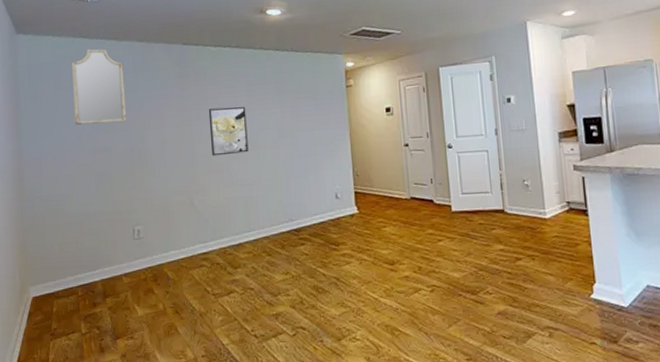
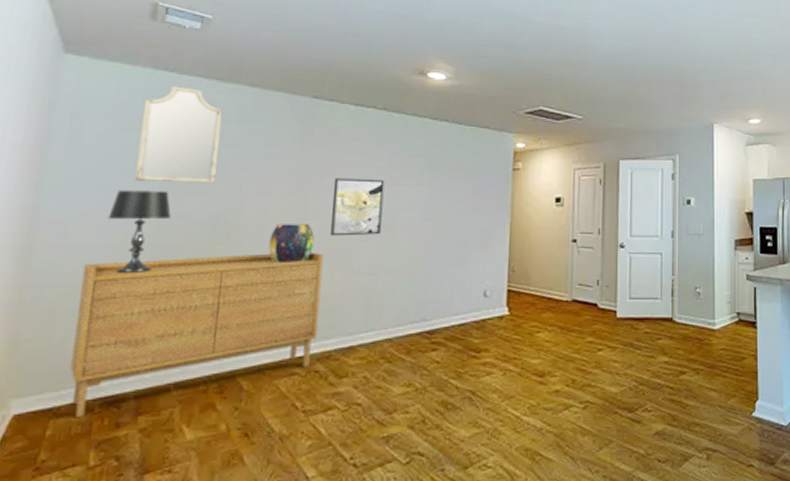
sideboard: none [54,170,214,299] -> present [70,251,324,417]
table lamp: none [63,130,102,196] -> present [108,190,171,274]
decorative urn: none [169,148,201,181] -> present [268,224,314,264]

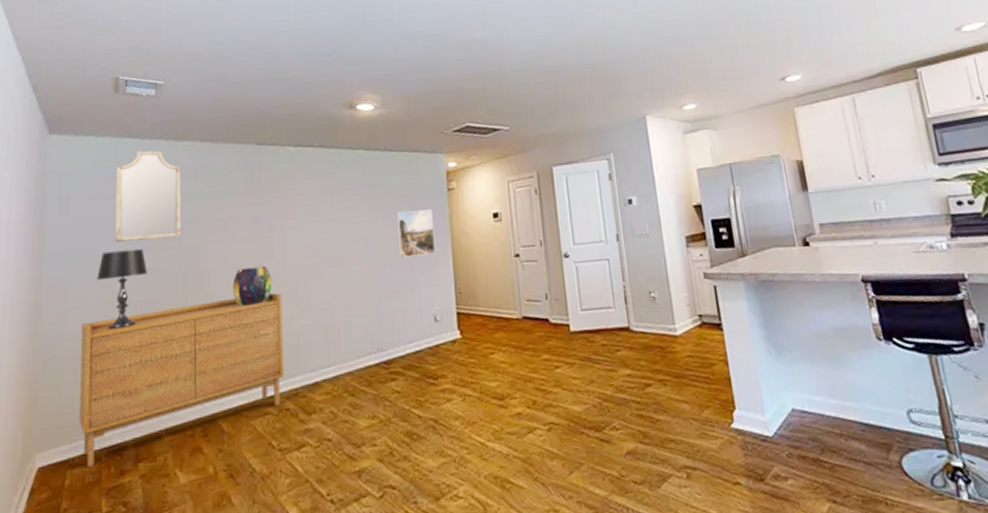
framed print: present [331,178,385,236] -> none [283,215,331,276]
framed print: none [454,184,496,231] -> present [396,209,436,258]

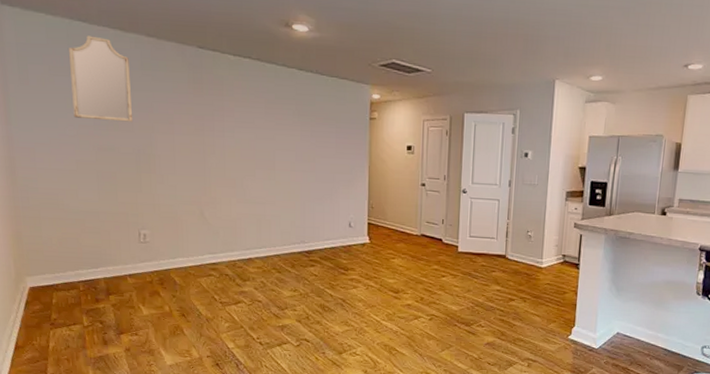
sideboard: present [79,292,284,467] -> none [51,181,224,293]
table lamp: present [97,248,147,331] -> none [61,125,105,192]
decorative urn: present [232,266,272,307] -> none [180,158,214,191]
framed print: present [396,209,436,258] -> none [323,130,356,172]

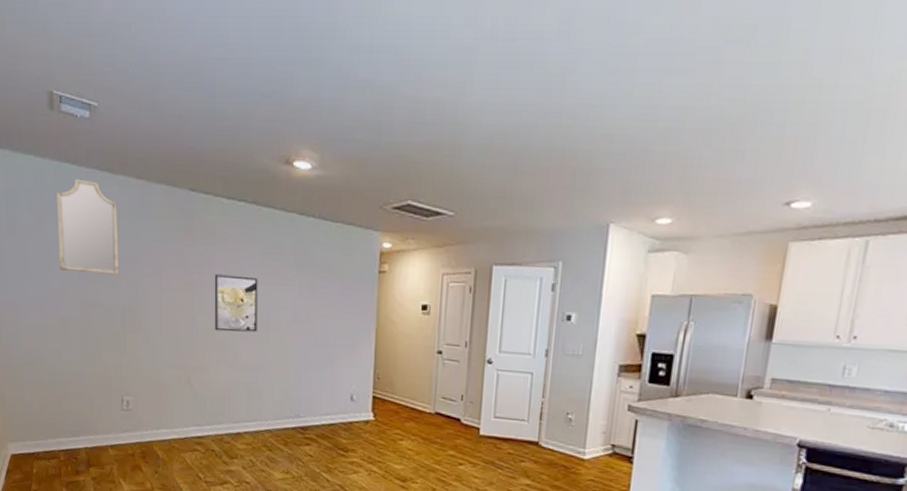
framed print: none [223,121,264,171] -> present [214,274,258,333]

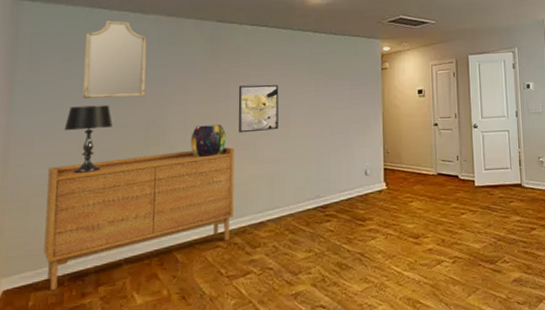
sideboard: none [35,340,211,462] -> present [44,147,235,290]
table lamp: none [46,278,90,353] -> present [64,105,112,174]
decorative urn: none [166,316,202,354] -> present [190,124,226,158]

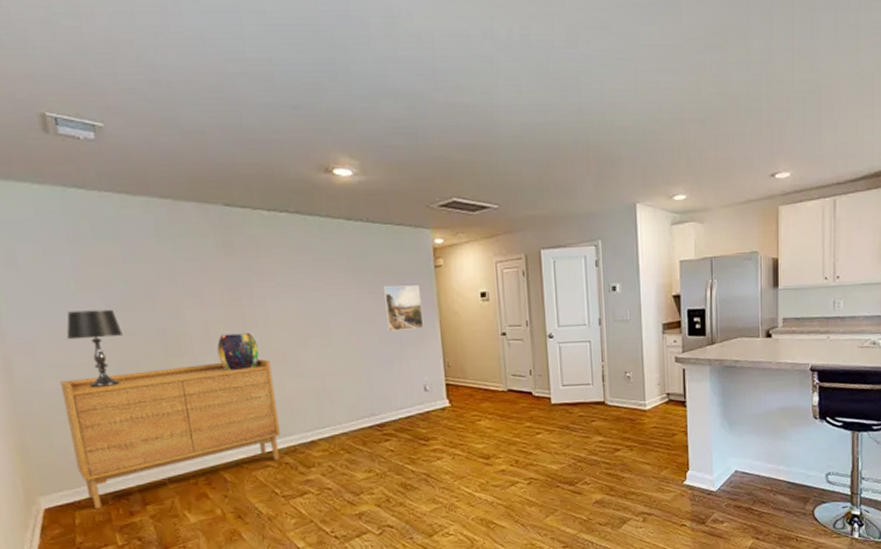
home mirror: present [82,20,147,98] -> none [63,203,153,302]
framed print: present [238,84,279,133] -> none [263,285,318,343]
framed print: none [337,84,369,122] -> present [382,285,424,331]

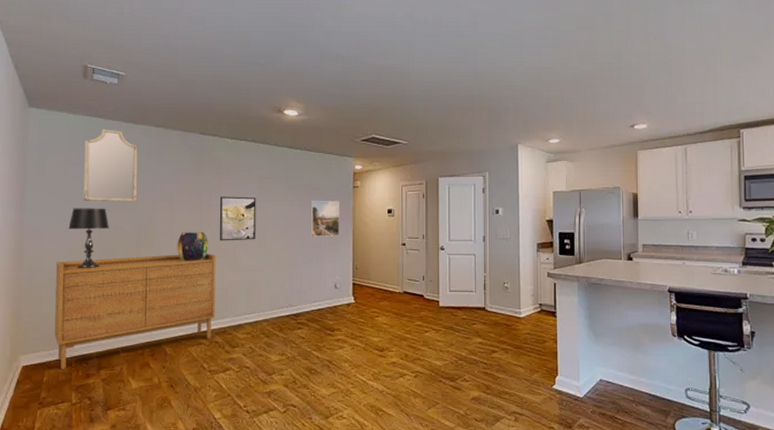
home mirror: none [63,203,153,302] -> present [83,129,138,202]
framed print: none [263,285,318,343] -> present [219,196,256,241]

